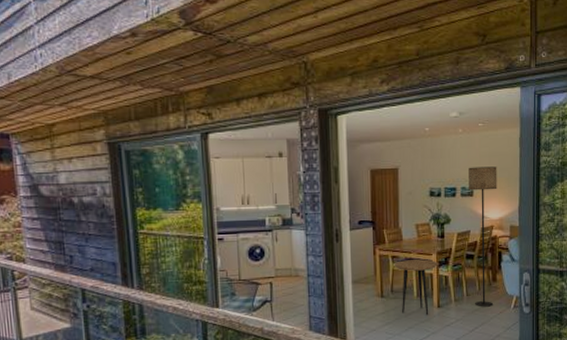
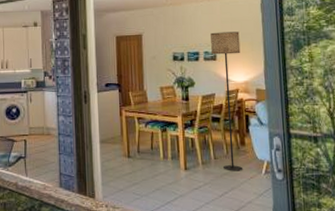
side table: present [395,259,438,316] -> none [141,121,183,178]

